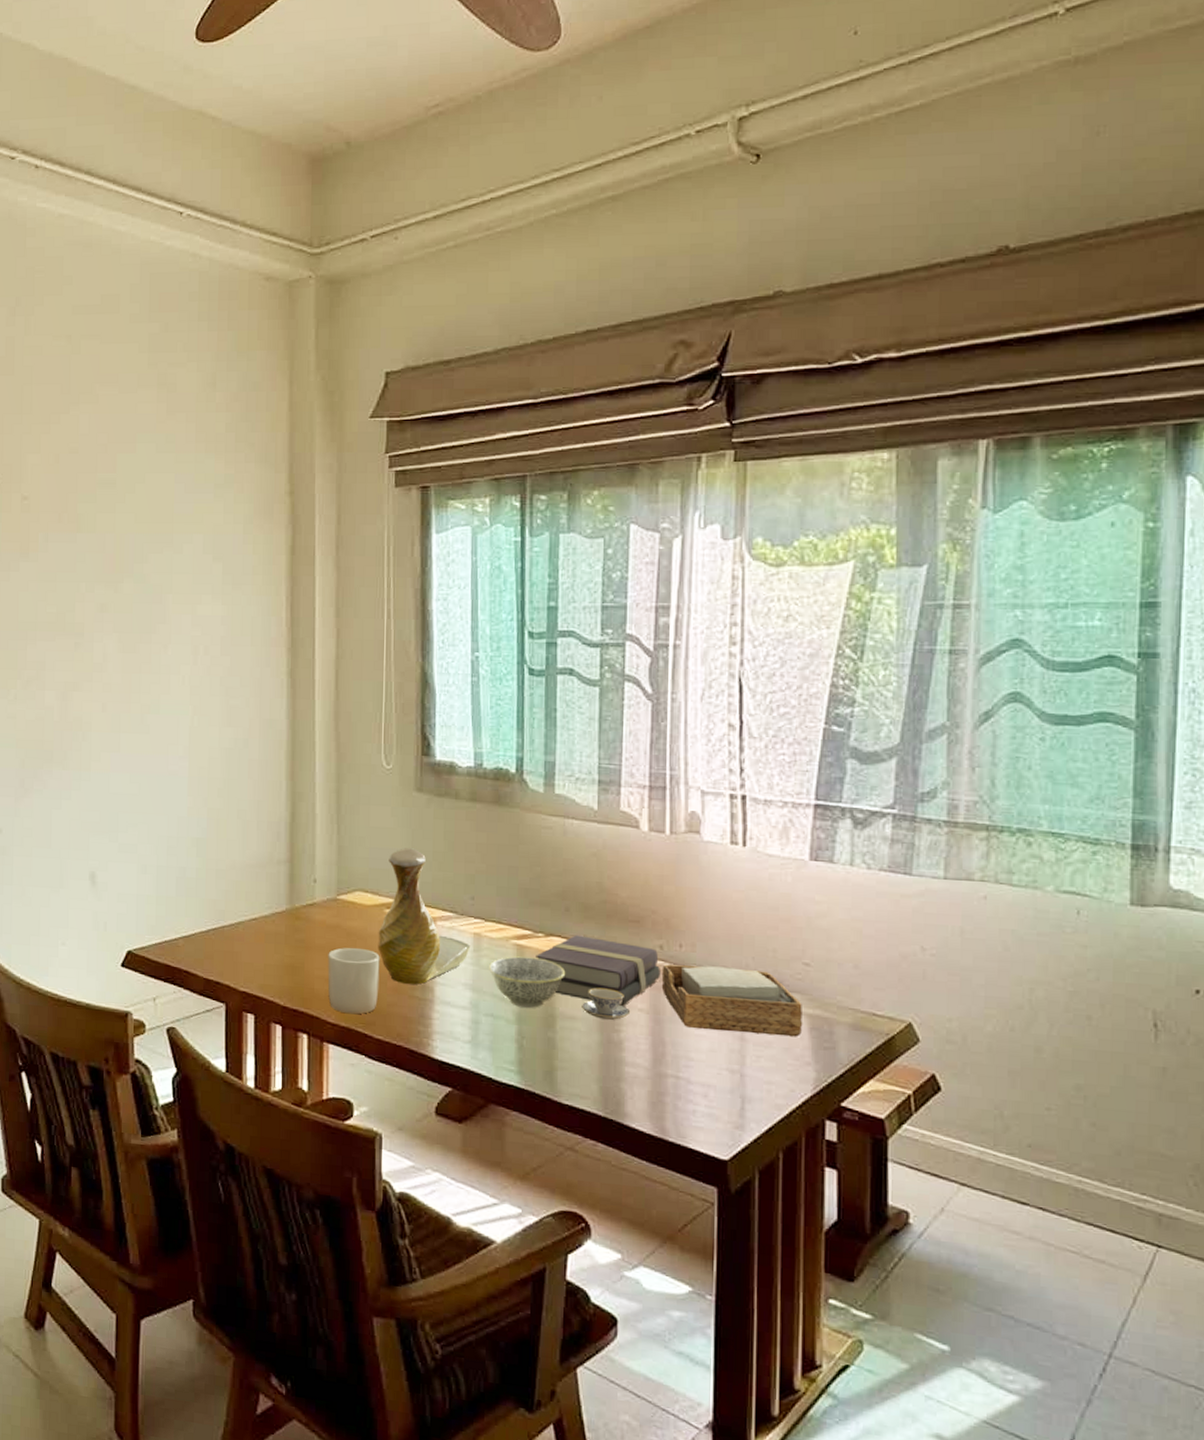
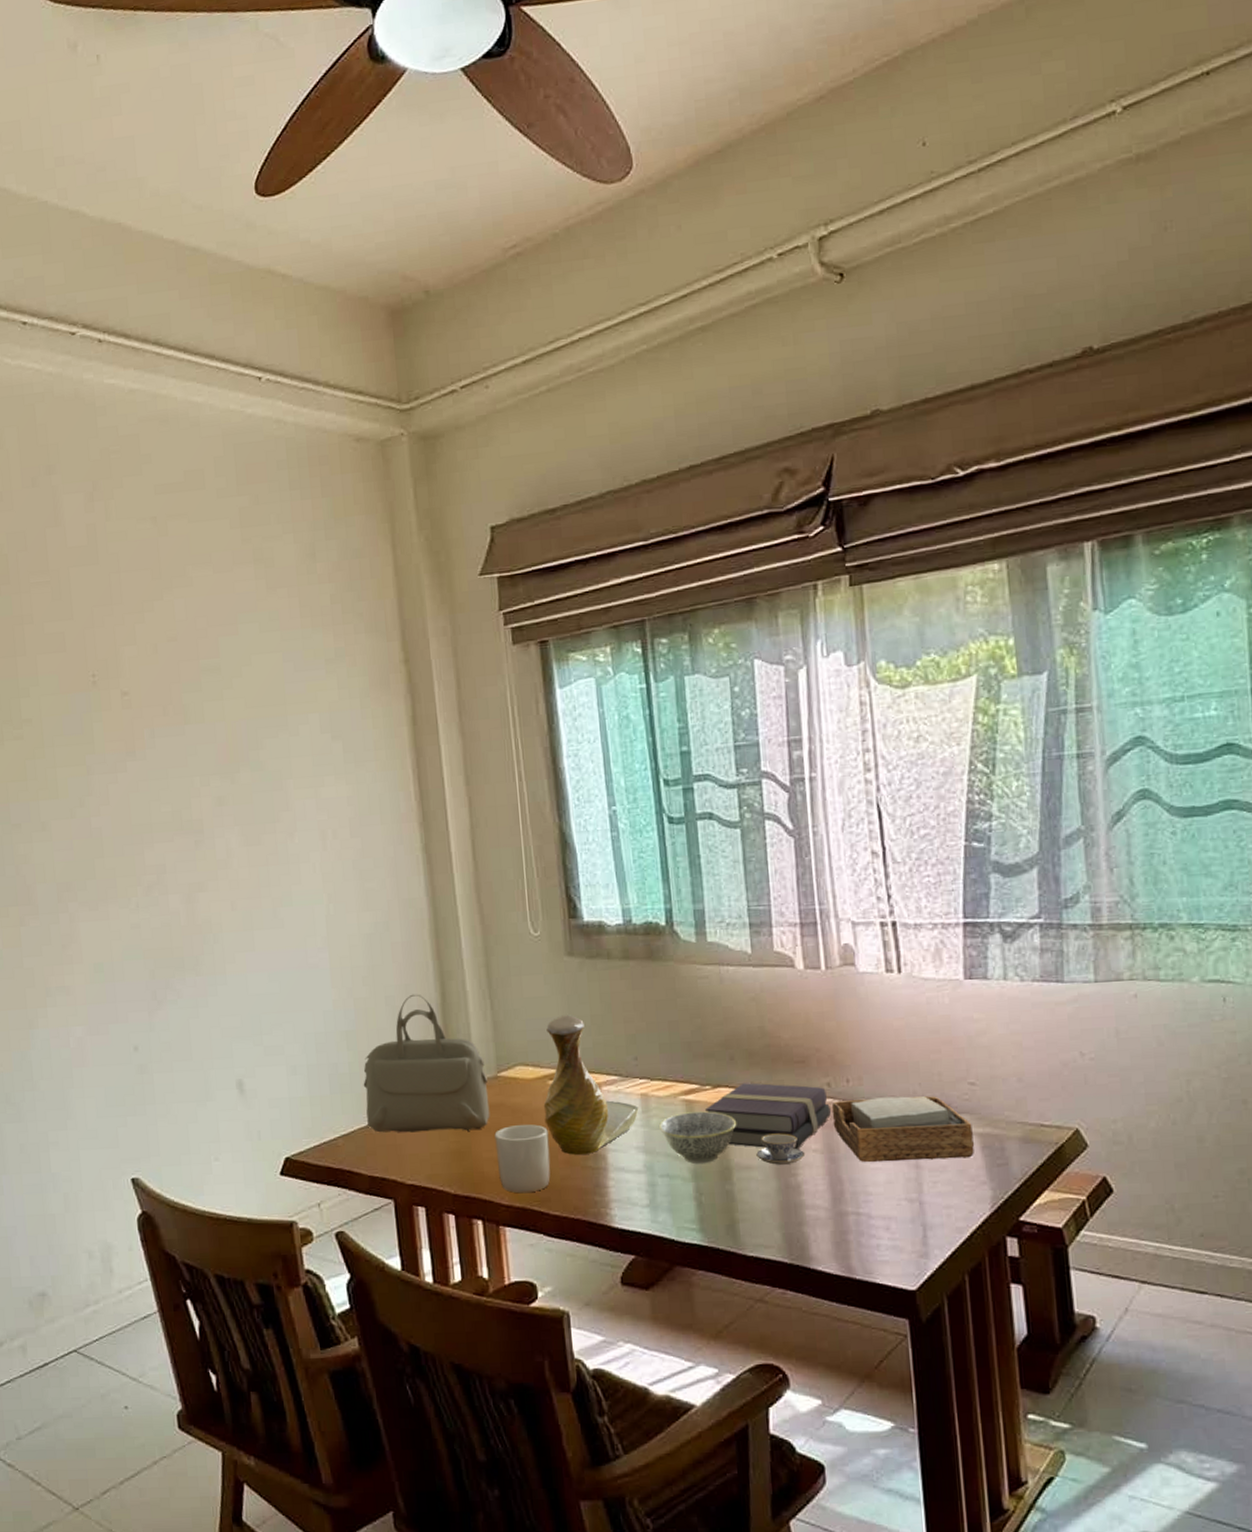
handbag: none [208,810,327,948] -> present [363,994,490,1133]

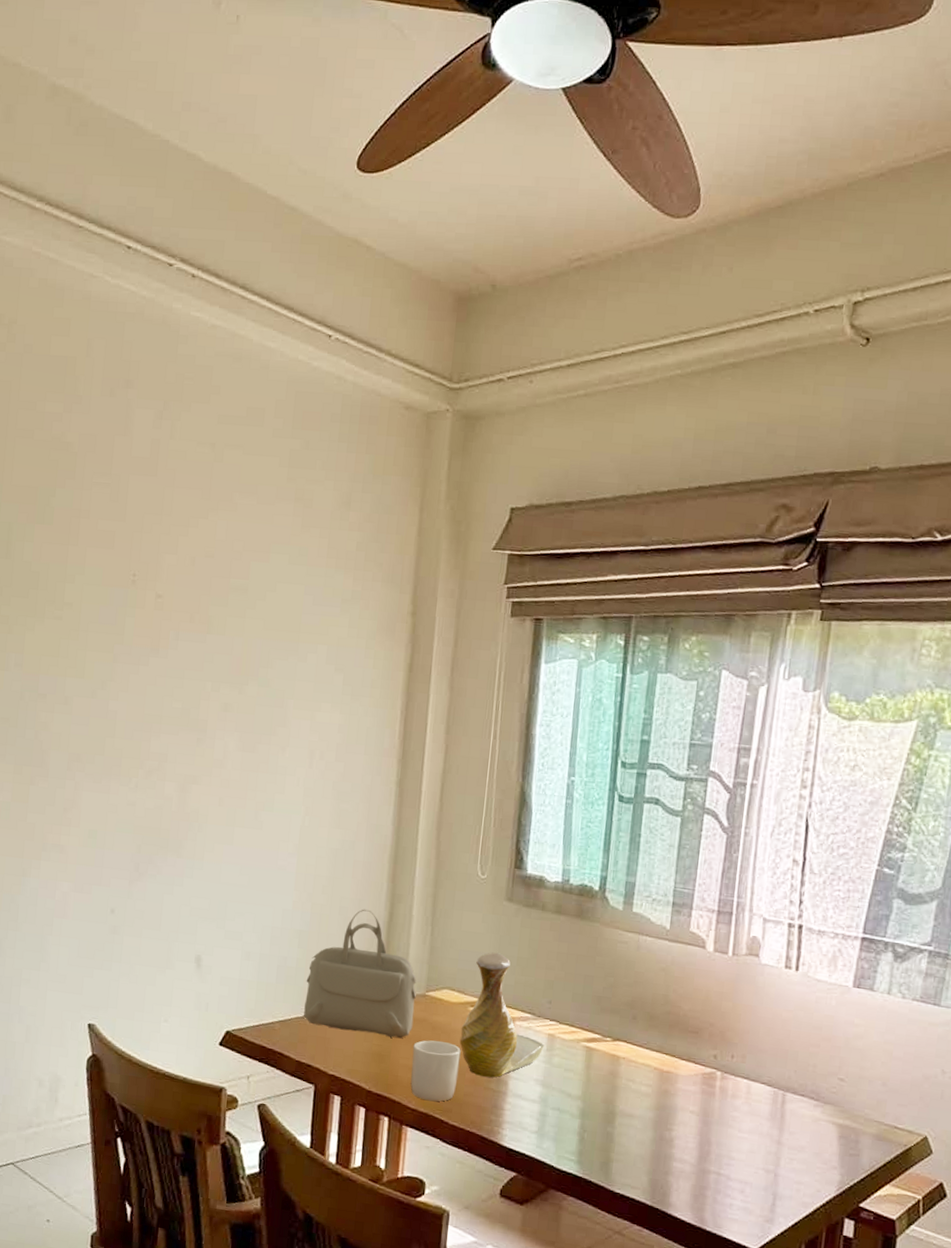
bowl: present [659,1111,736,1164] -> none [559,1057,627,1106]
book: present [705,1082,832,1149] -> none [602,1041,714,1107]
teacup: present [756,1133,806,1165] -> none [640,1089,683,1120]
napkin holder: present [831,1096,975,1163] -> none [712,1072,834,1144]

